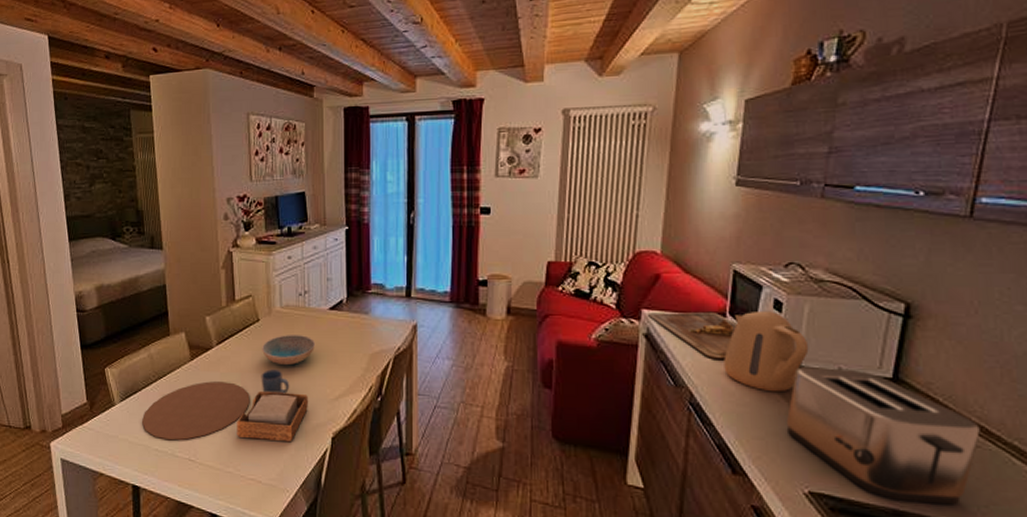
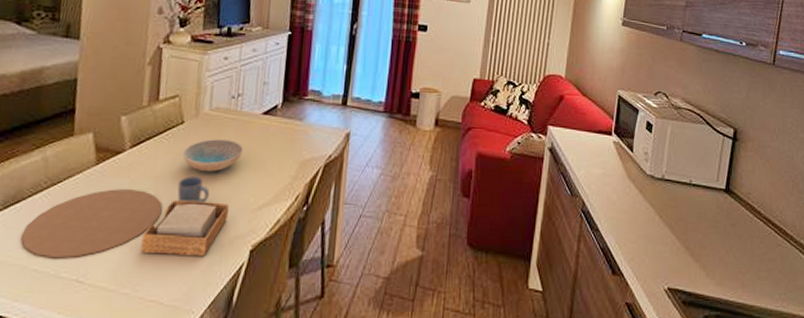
cutting board: present [647,311,738,361] -> none [552,129,620,173]
kettle: present [724,310,809,393] -> none [609,130,670,201]
toaster: present [787,367,980,505] -> none [654,179,781,294]

